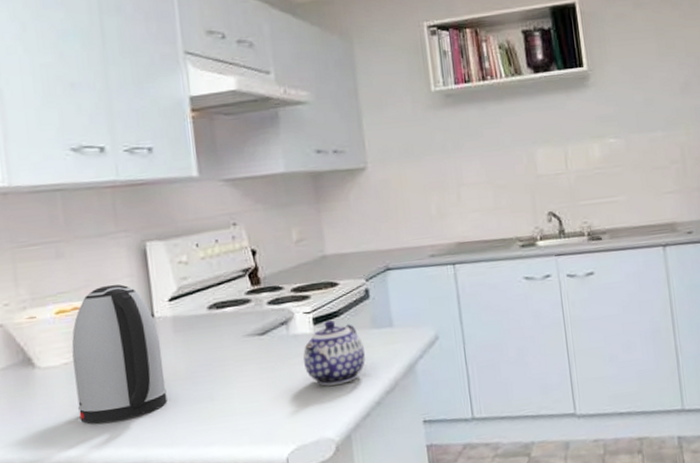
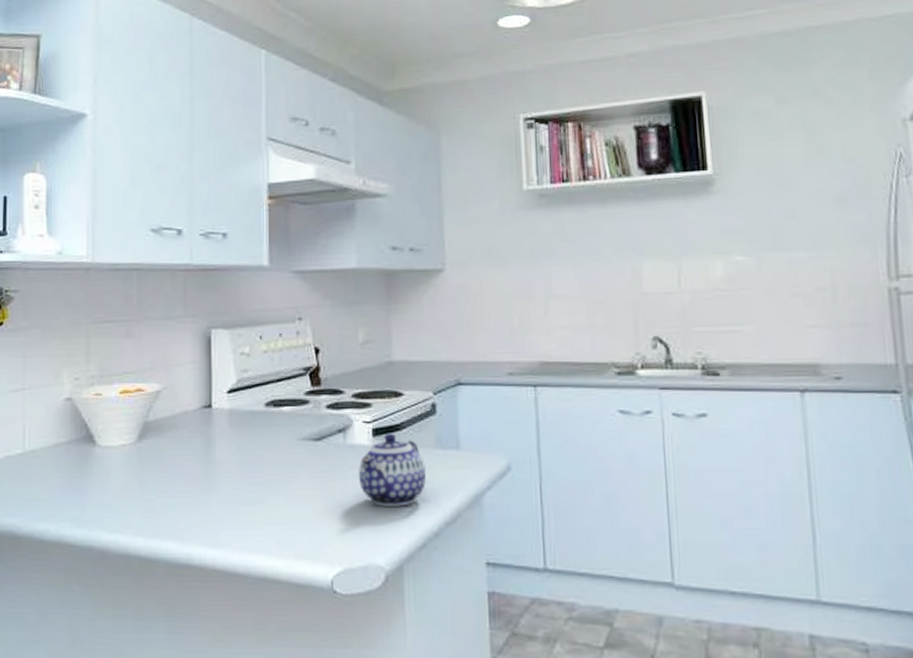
kettle: present [71,284,168,424] -> none [131,369,216,512]

